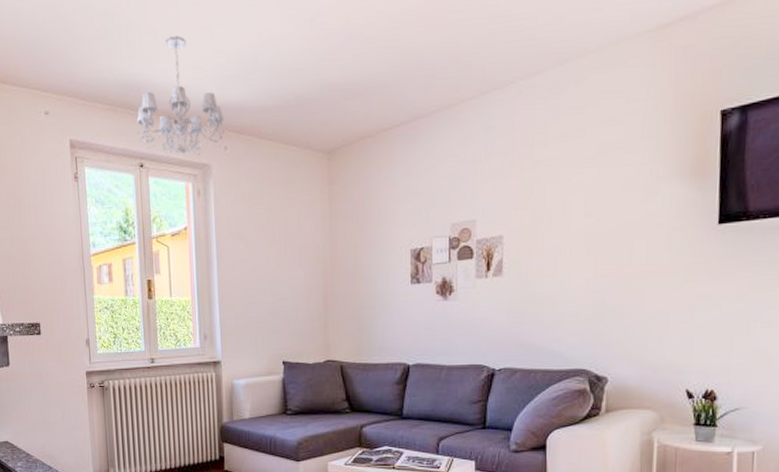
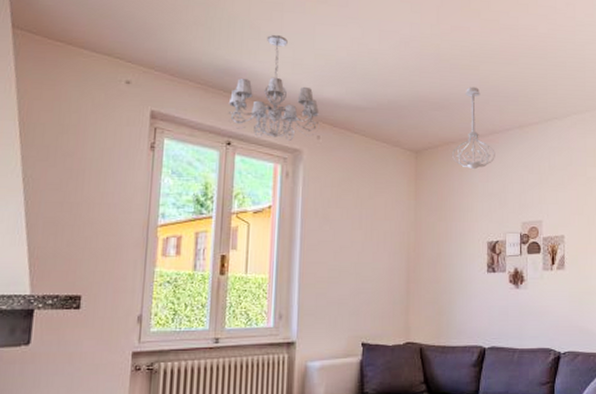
ceiling light fixture: none [369,62,419,166] -> present [452,86,495,170]

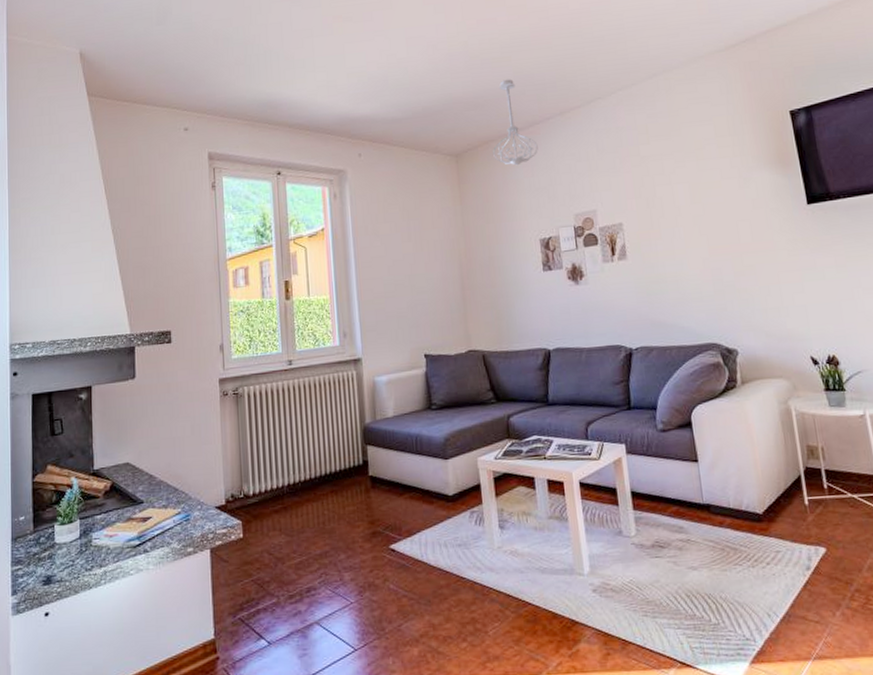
chandelier: present [228,34,320,141] -> none [274,60,360,164]

